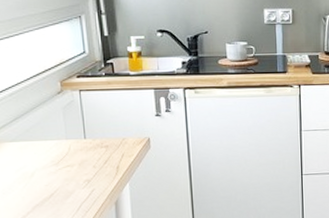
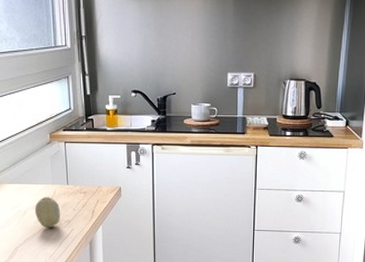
fruit: none [44,154,79,190] -> present [34,197,61,228]

